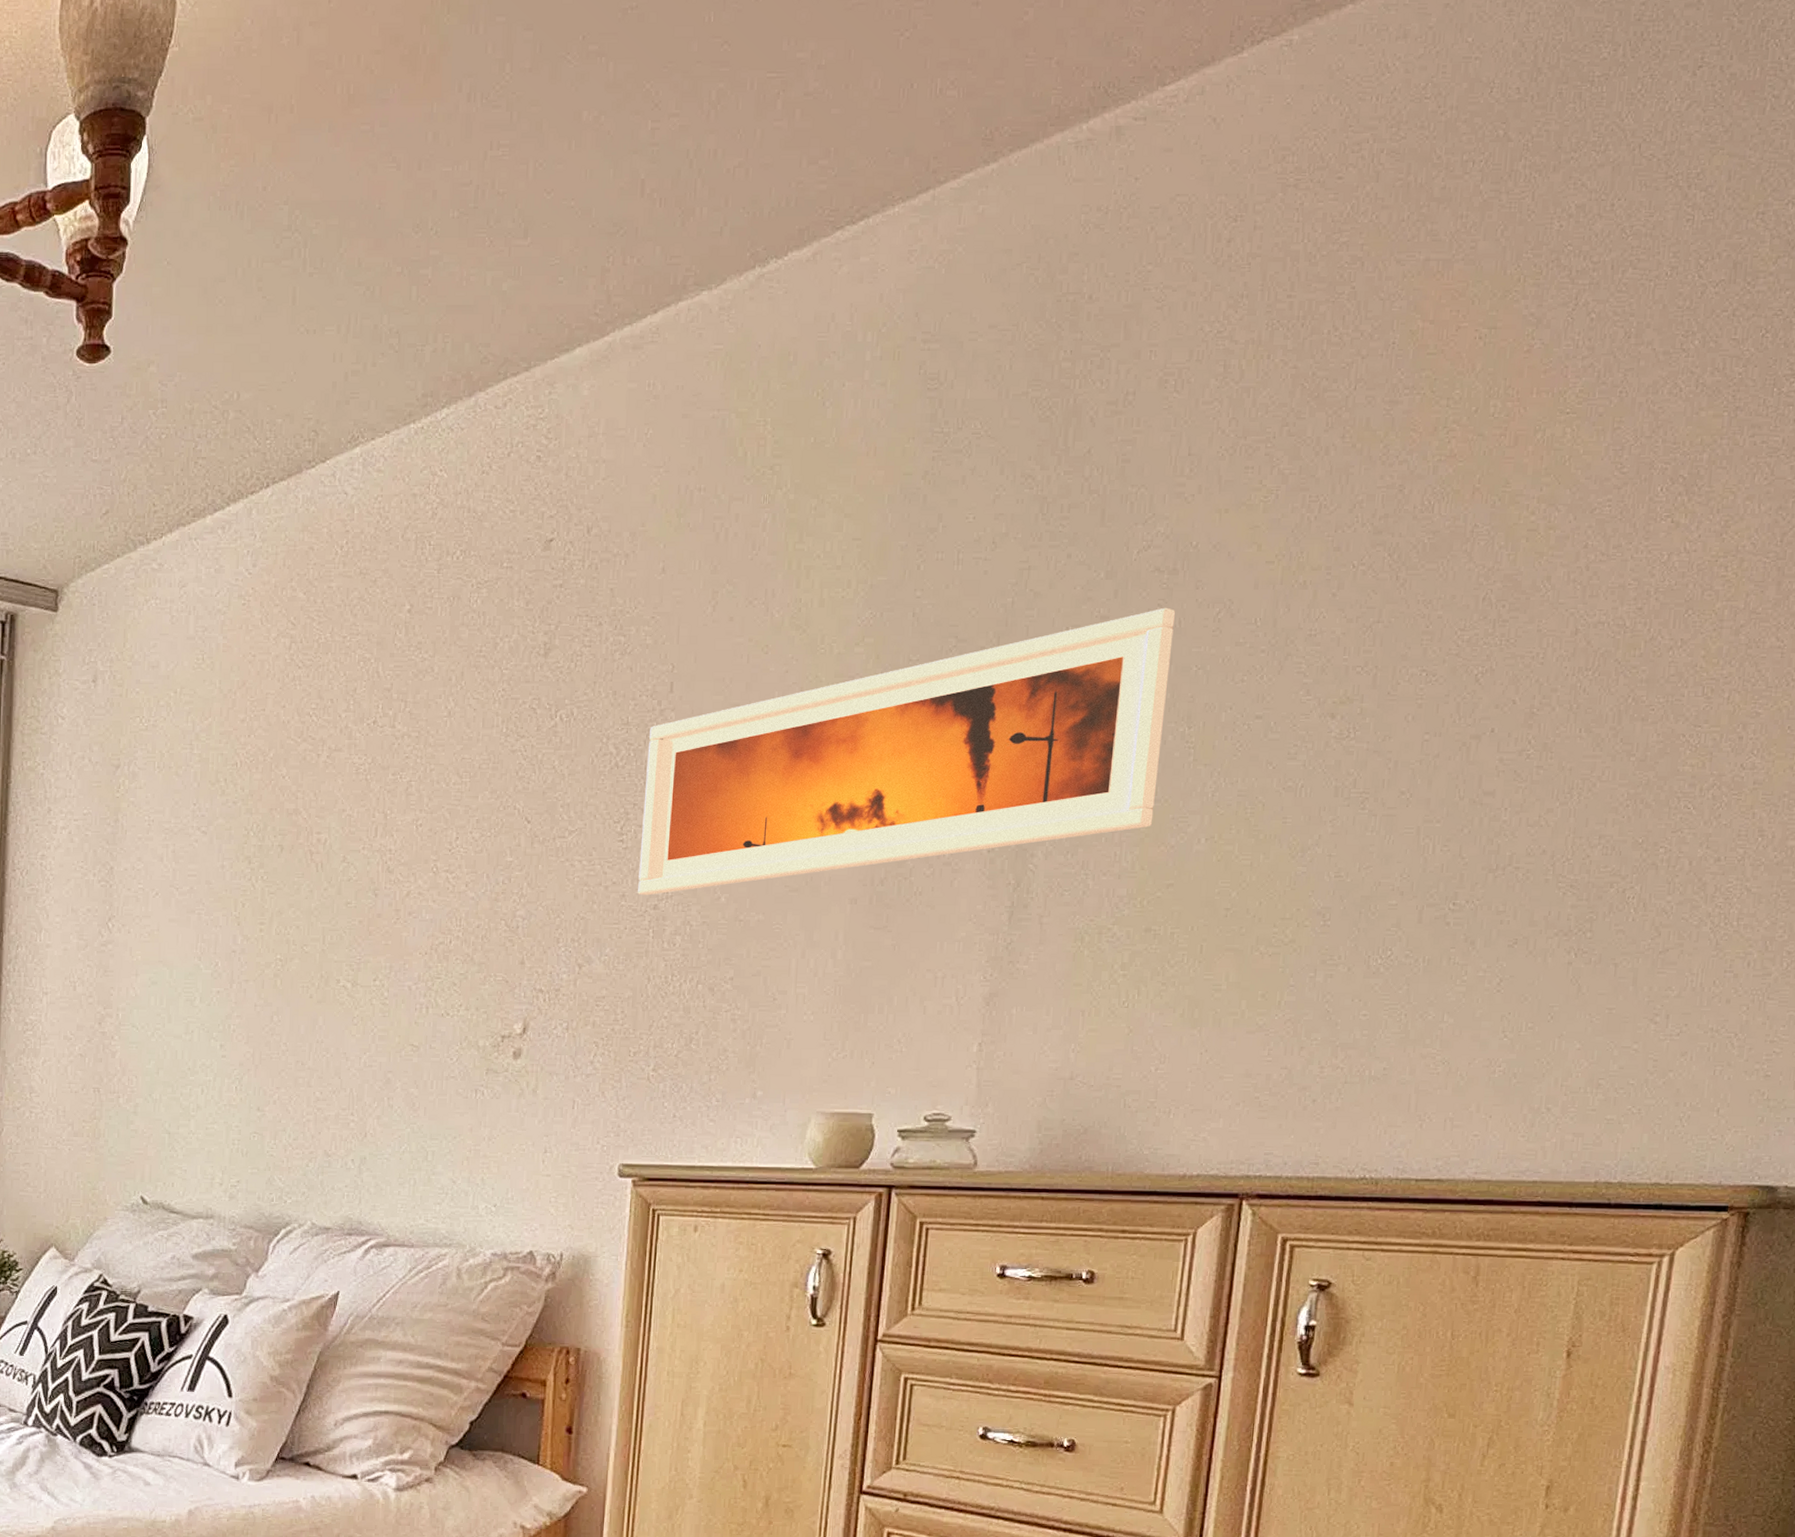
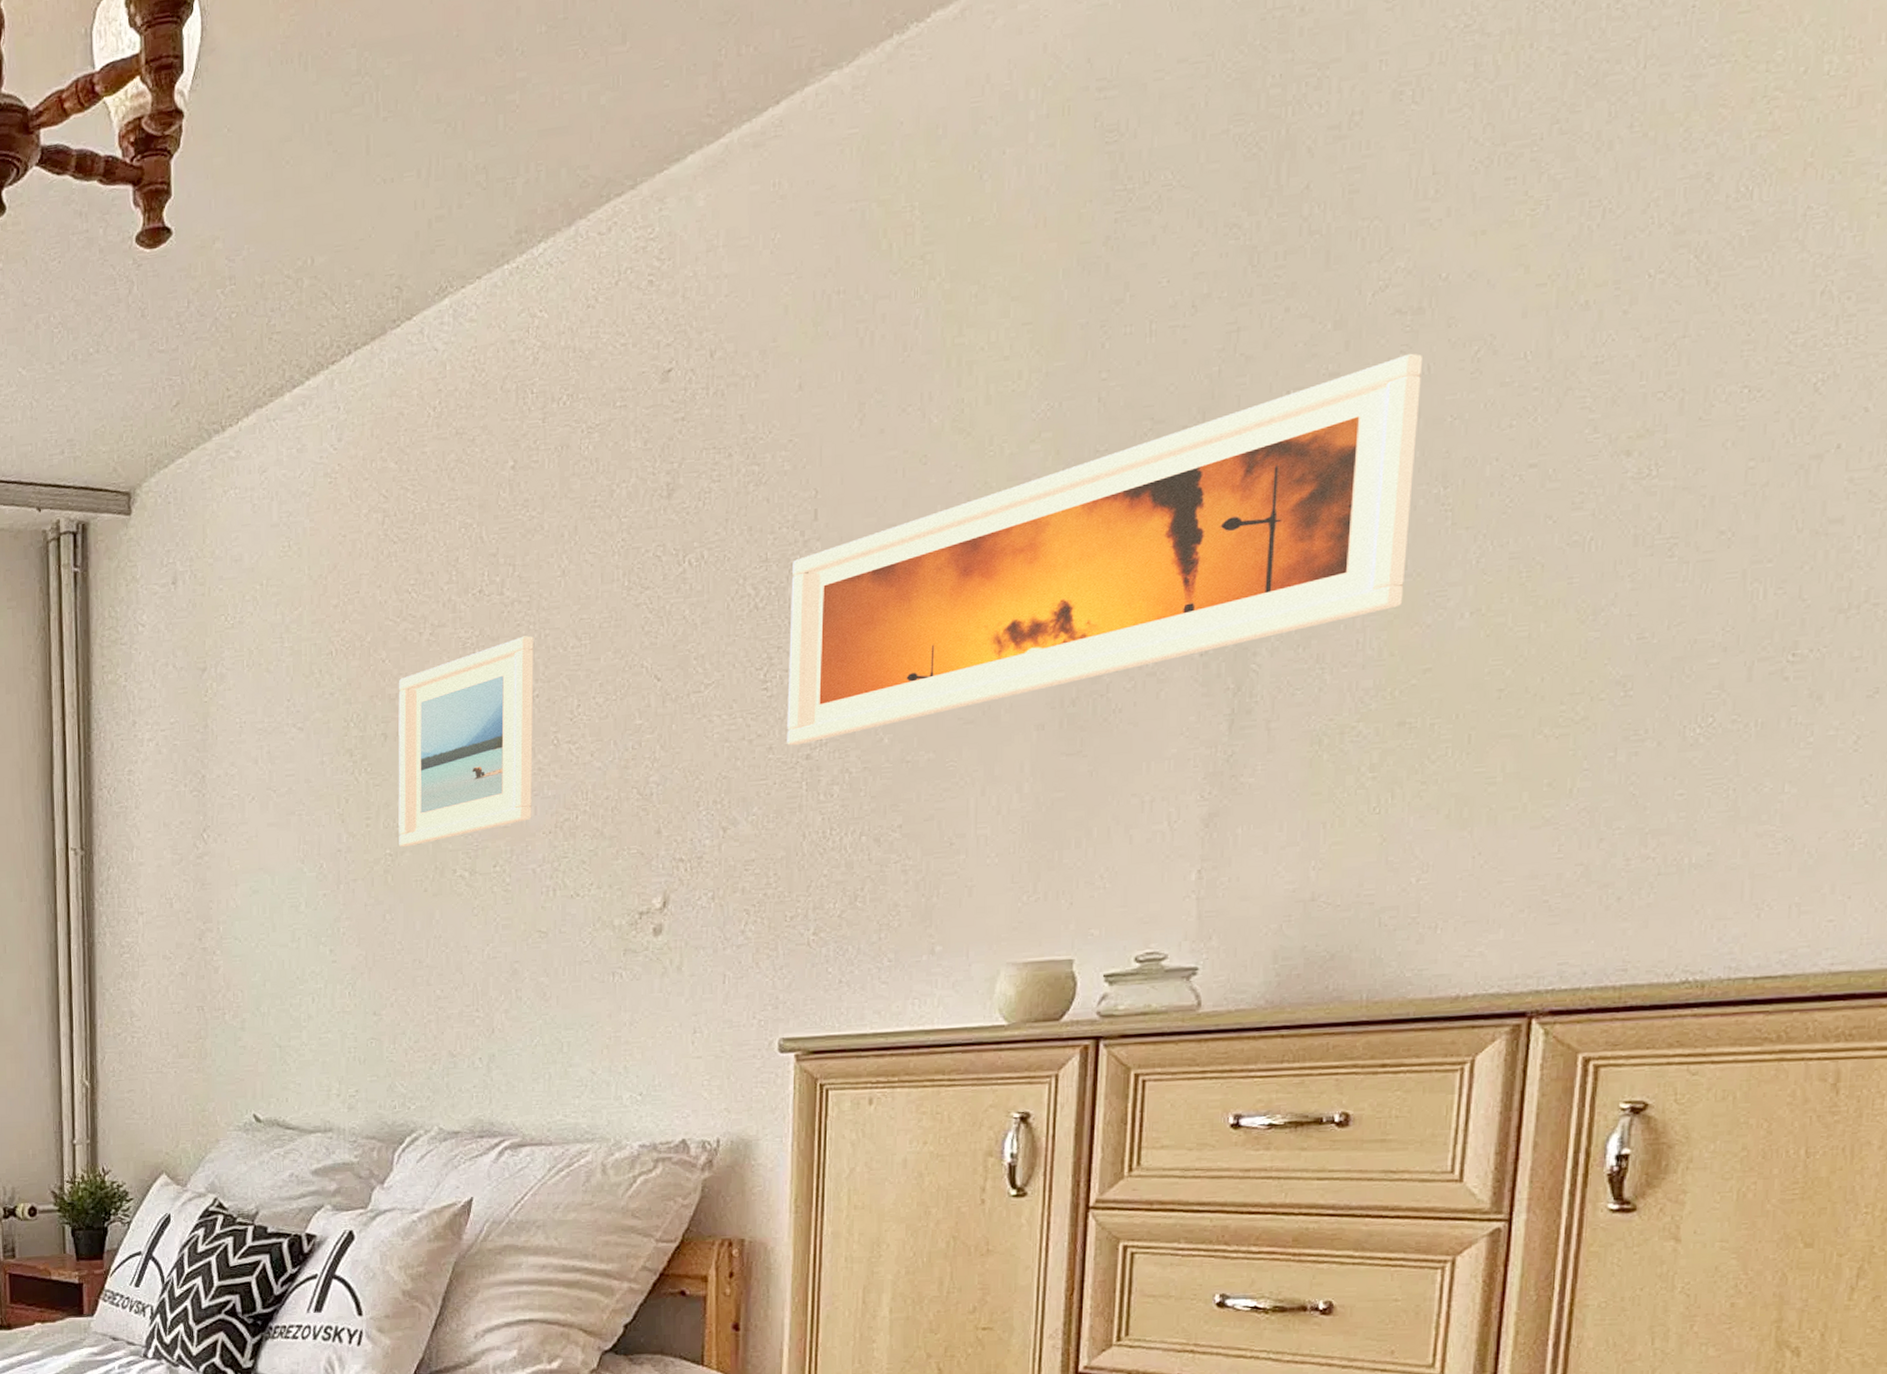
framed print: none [289,768,420,954] -> present [398,635,534,848]

